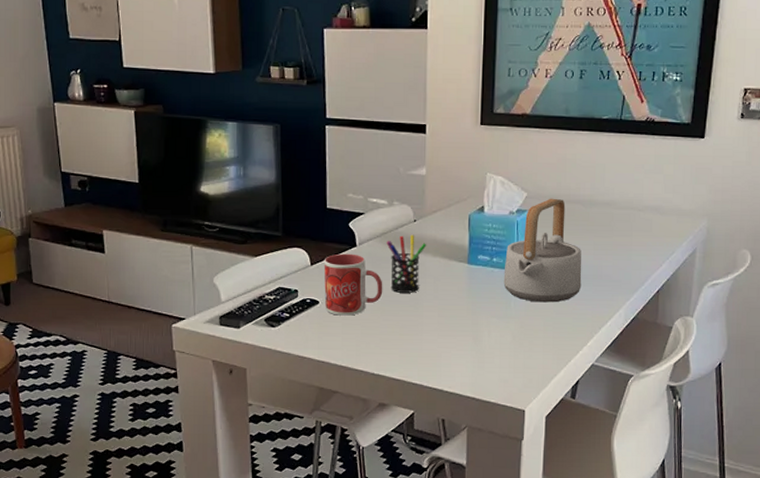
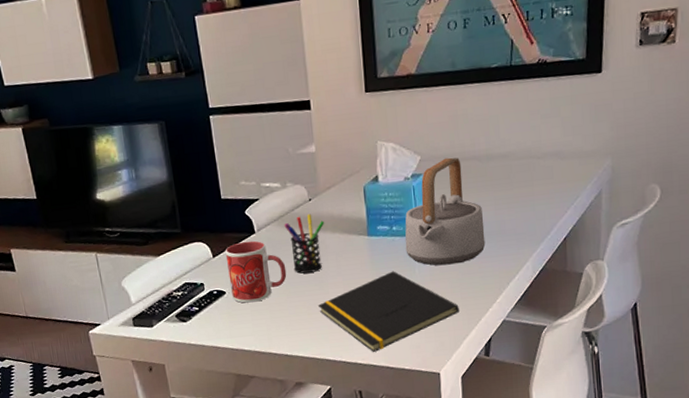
notepad: none [410,302,550,382] -> present [317,271,459,353]

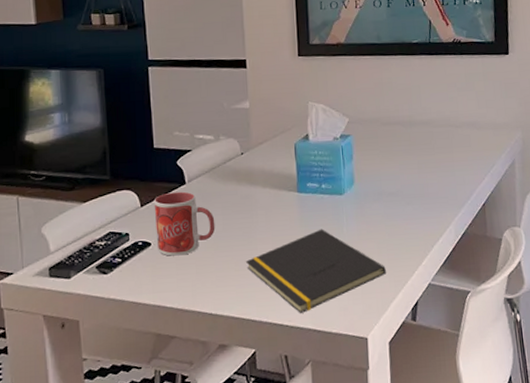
pen holder: present [284,213,325,274] -> none [215,167,256,228]
teapot: present [405,157,486,266] -> none [333,121,410,226]

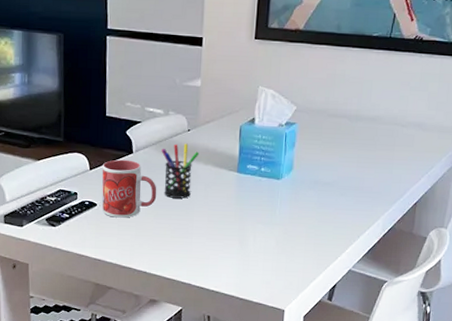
pen holder: none [215,167,256,228] -> present [161,143,200,199]
notepad: present [245,229,386,314] -> none [181,209,311,282]

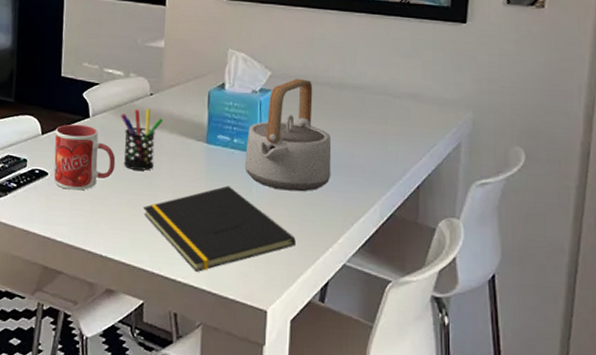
notepad: none [181,209,311,282] -> present [142,185,296,273]
teapot: none [270,112,346,212] -> present [244,78,332,192]

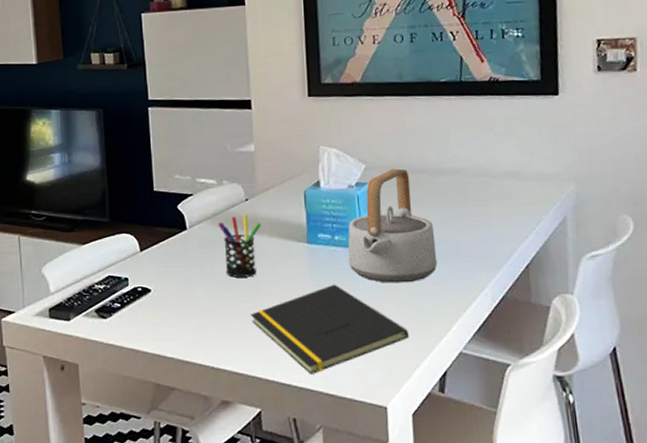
mug: present [54,124,116,191] -> none [153,237,218,304]

